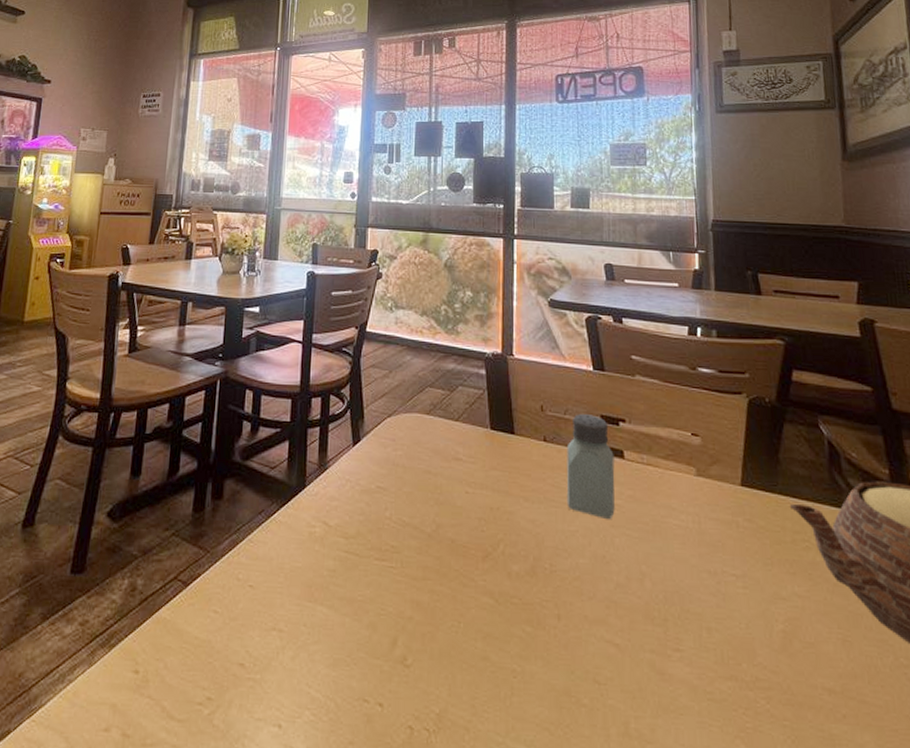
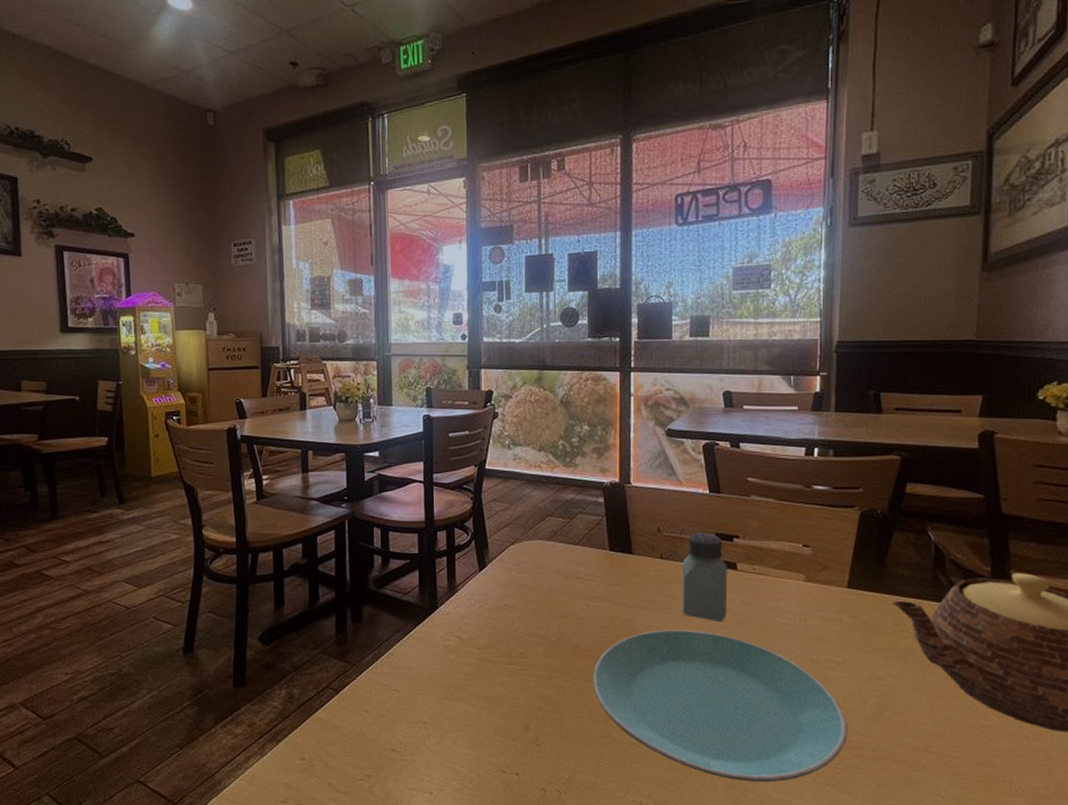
plate: none [470,525,755,731] -> present [593,629,848,783]

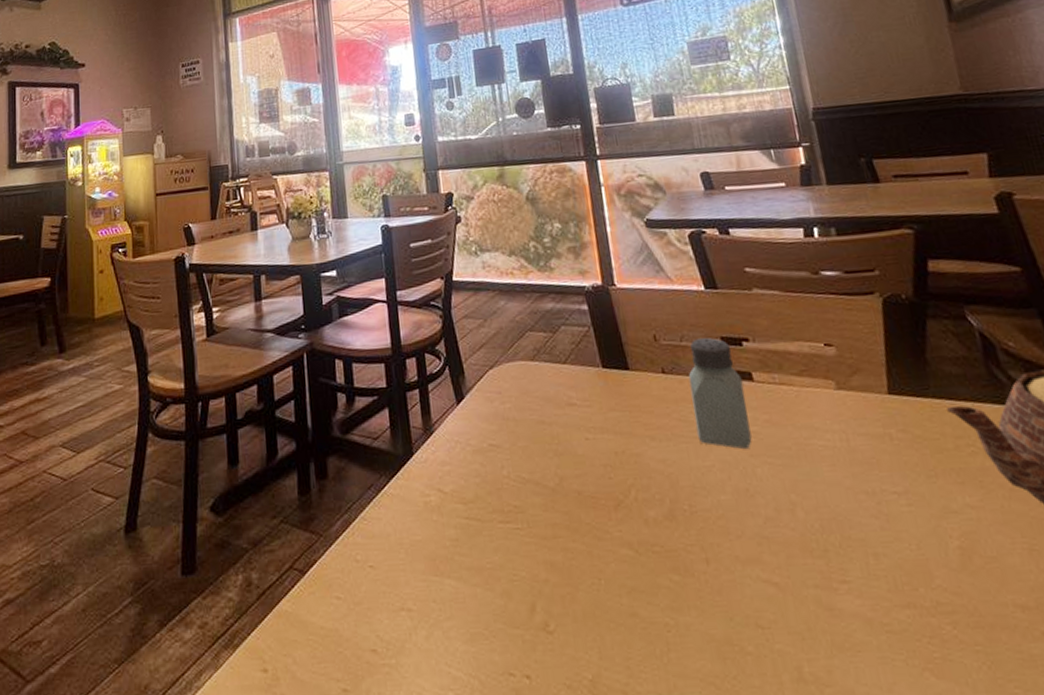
plate: present [593,629,848,783] -> none [604,462,934,672]

